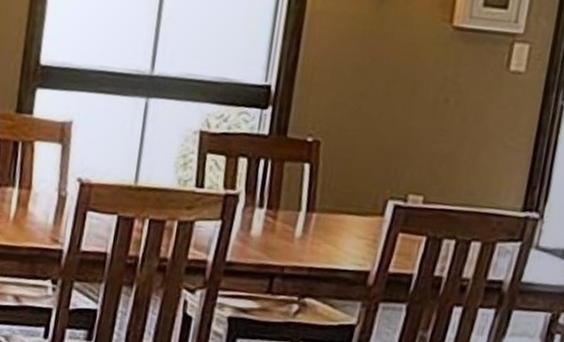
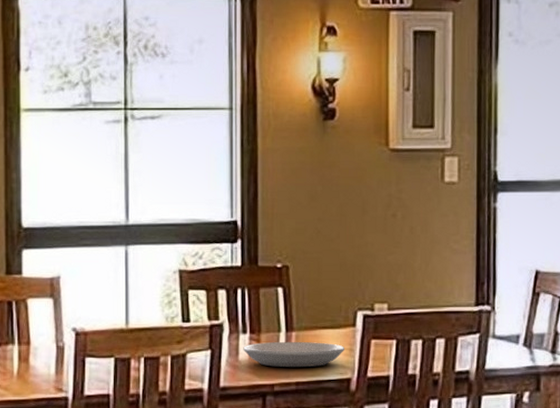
plate: none [256,220,368,254] -> present [243,341,344,368]

